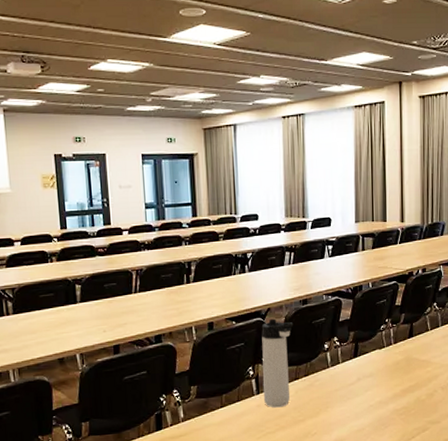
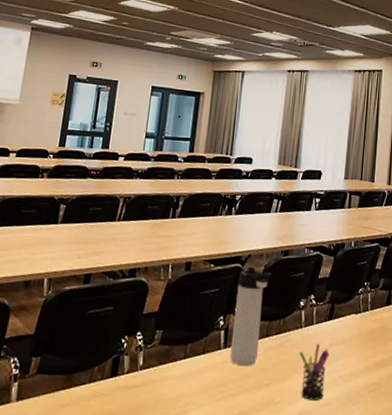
pen holder: none [329,379,358,429] -> present [299,343,330,400]

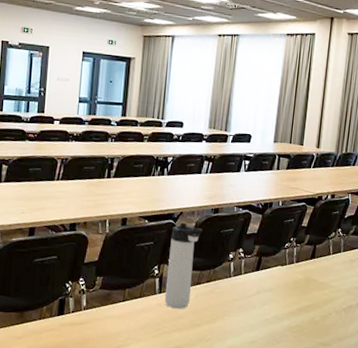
pen holder: present [299,343,330,400] -> none [228,290,256,339]

